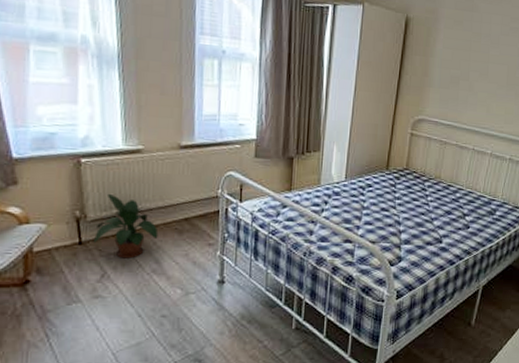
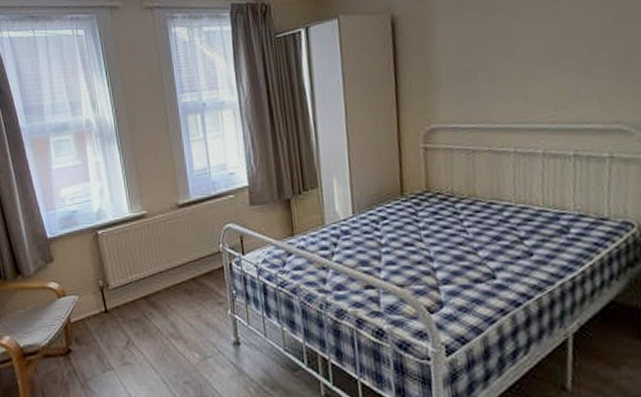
potted plant: present [93,193,159,259] -> none [116,260,171,324]

